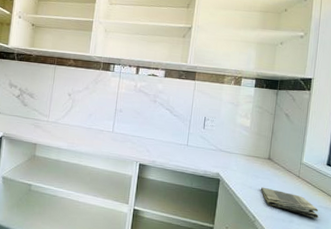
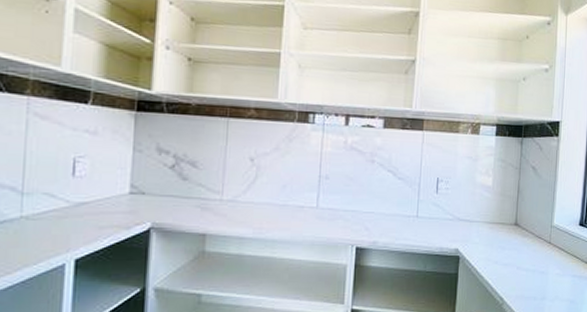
dish towel: present [260,187,319,219] -> none [507,260,573,291]

